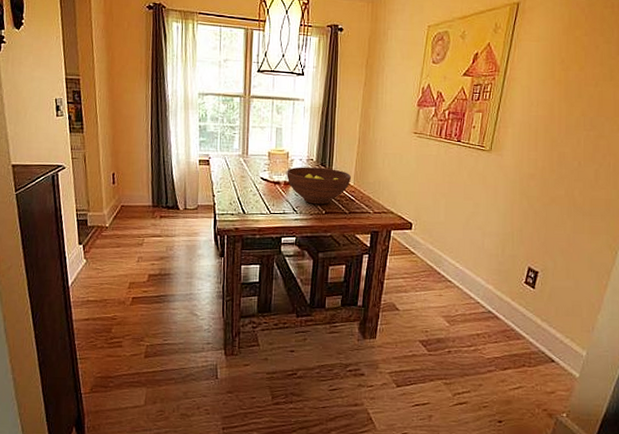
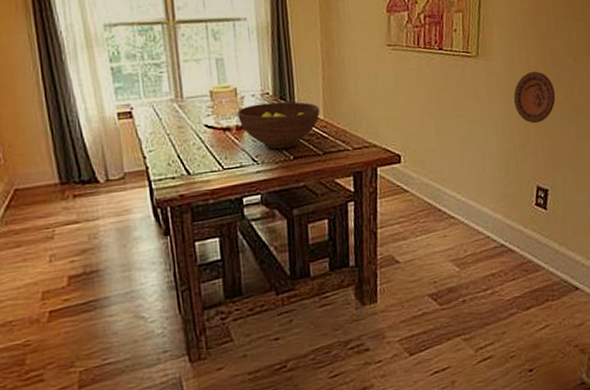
decorative plate: none [517,170,558,214] -> present [513,71,556,124]

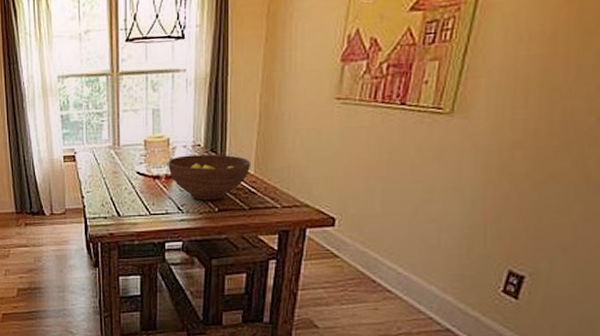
decorative plate: present [513,71,556,124] -> none [493,134,560,197]

